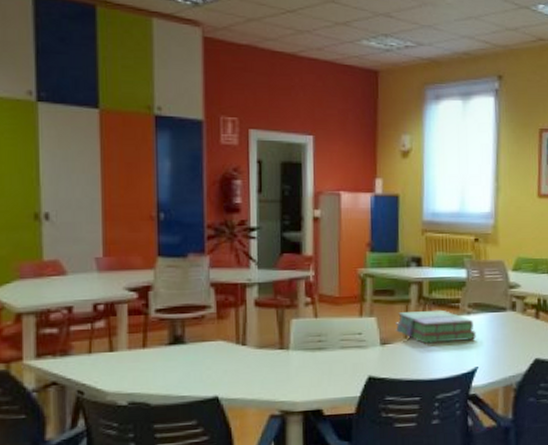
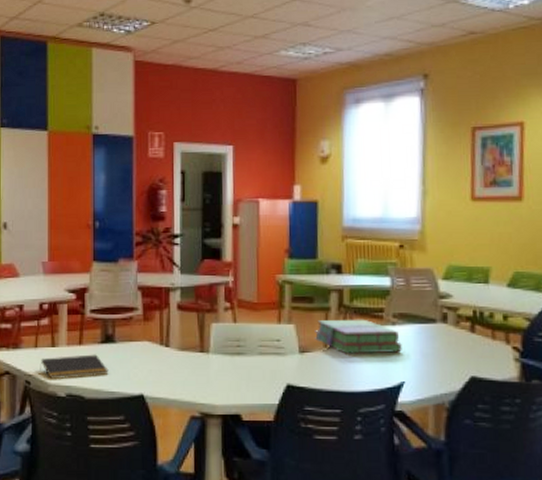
notepad: none [95,357,178,388] -> present [40,354,109,380]

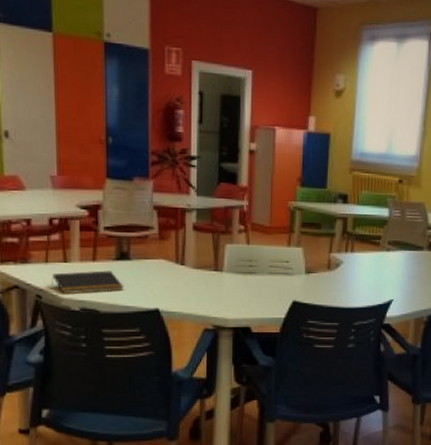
stack of books: present [315,319,402,354] -> none [320,244,394,276]

